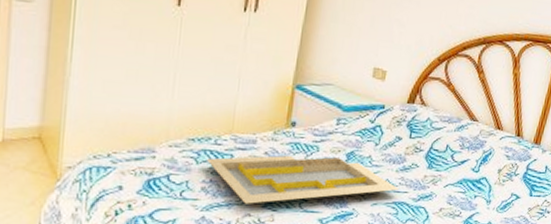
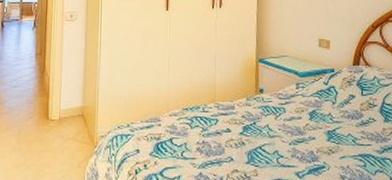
serving tray: present [207,155,399,204] -> none [198,117,362,161]

